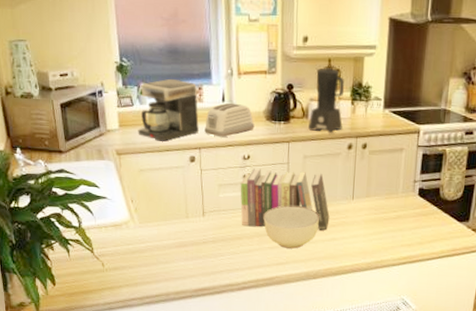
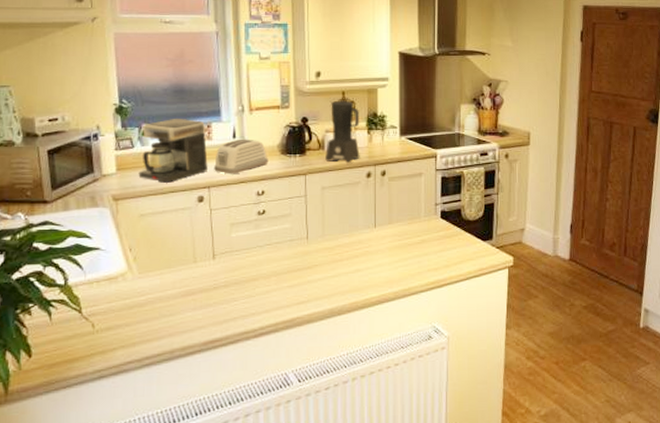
books: present [240,169,330,231] -> none [254,203,352,266]
bowl: present [263,205,320,249] -> none [281,239,342,285]

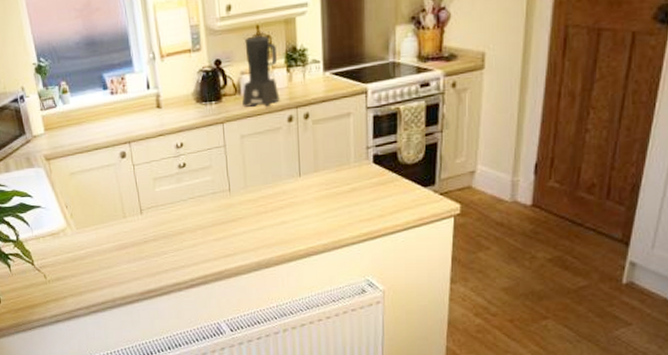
coffee maker: present [138,118,208,183] -> none [62,72,126,140]
toaster: present [214,139,268,175] -> none [132,88,184,128]

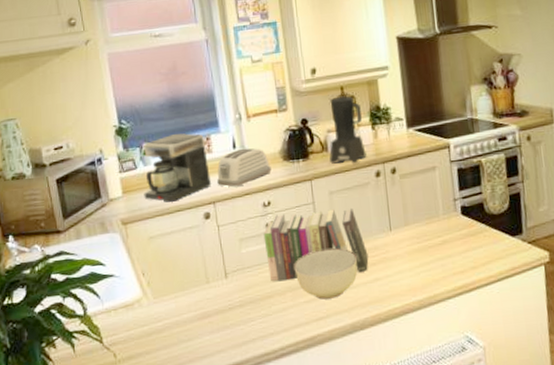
coffee maker: none [62,72,126,140] -> present [143,133,211,202]
toaster: none [132,88,184,128] -> present [217,148,272,188]
books: none [176,153,277,220] -> present [263,208,369,282]
bowl: none [204,191,266,238] -> present [294,248,358,300]

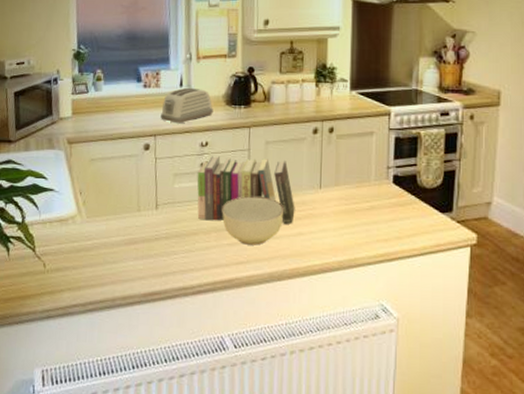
coffee maker: present [143,133,211,202] -> none [91,64,155,129]
blender: present [329,96,367,164] -> none [270,50,307,118]

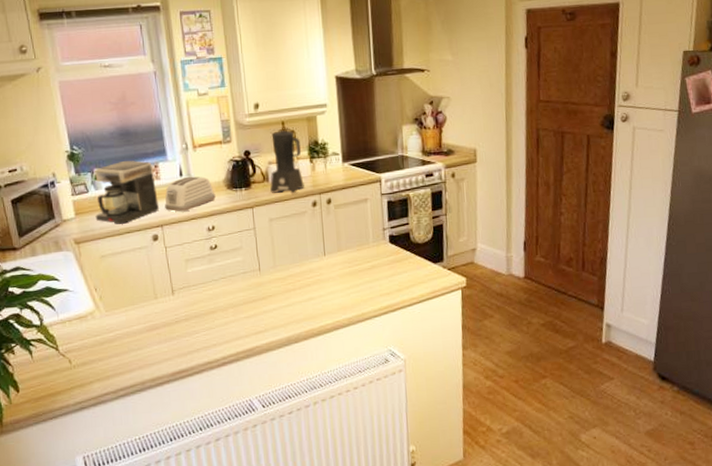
coffee maker: none [91,64,155,129] -> present [95,160,159,224]
books: present [197,156,295,224] -> none [208,235,304,299]
bowl: present [222,196,285,245] -> none [235,270,294,316]
blender: none [270,50,307,118] -> present [270,130,304,194]

